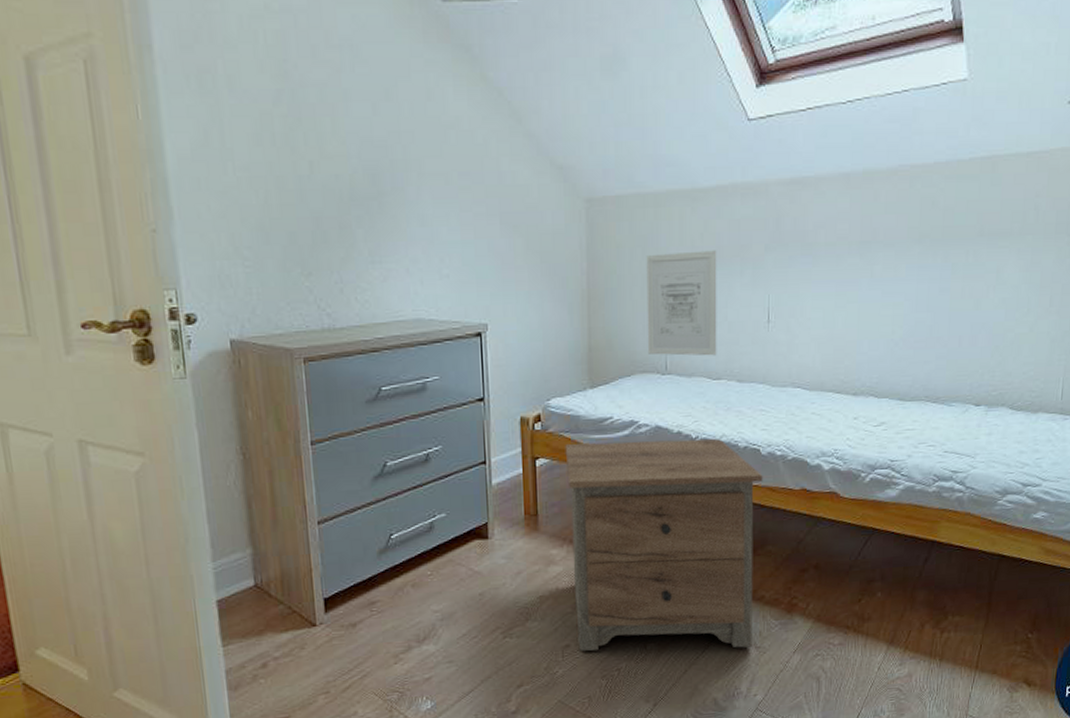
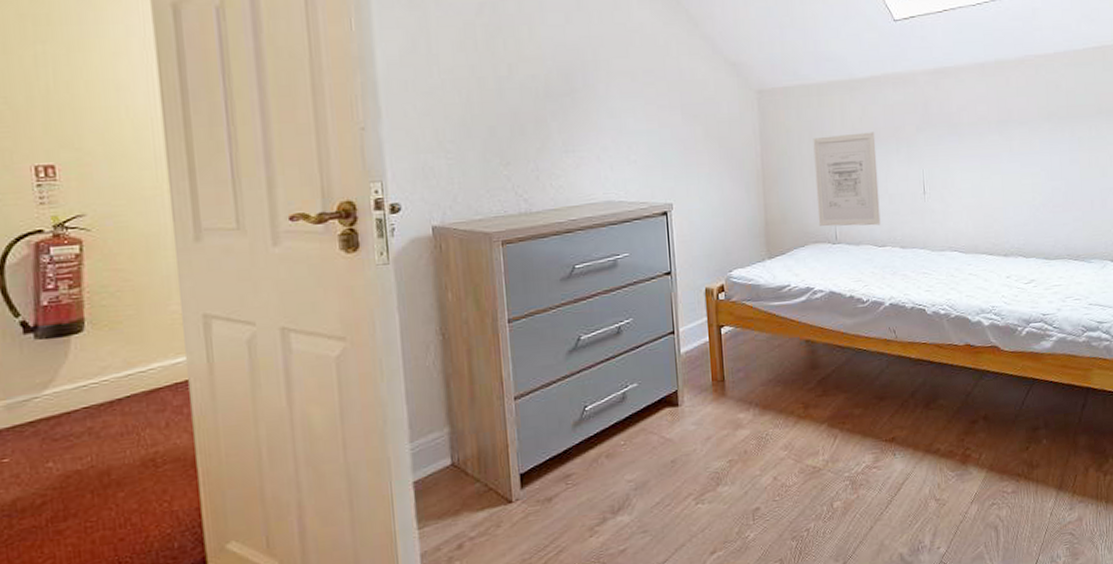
nightstand: present [565,438,763,651] -> none [747,301,932,513]

